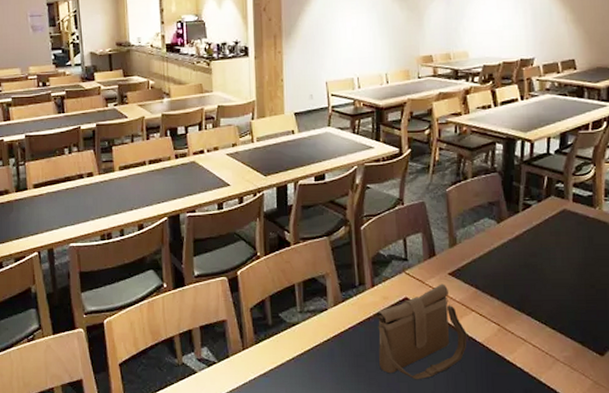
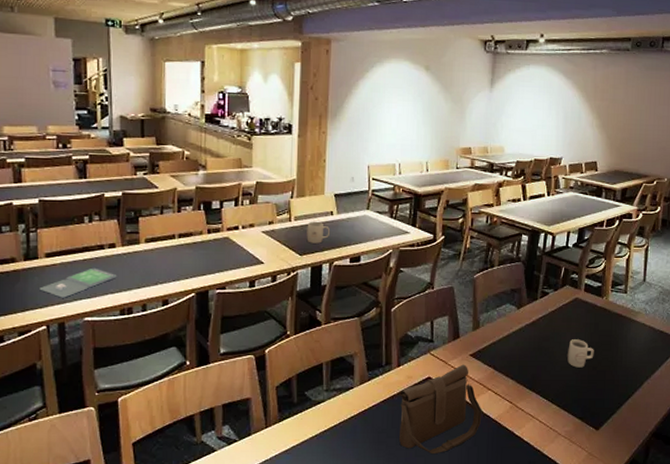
tablet: none [30,196,96,226] -> present [39,267,117,298]
mug: none [269,141,293,164] -> present [306,221,331,244]
mug: none [559,255,591,286] -> present [567,339,594,368]

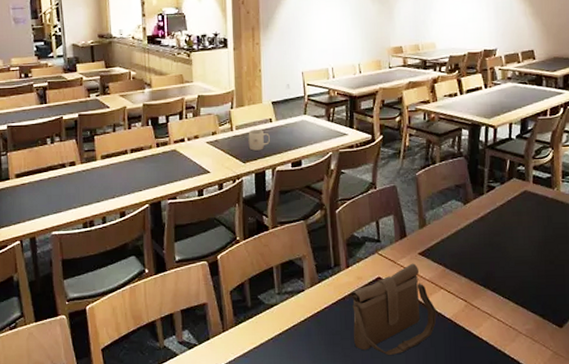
tablet: present [39,267,117,298] -> none [12,185,79,215]
mug: present [567,339,594,368] -> none [521,233,550,263]

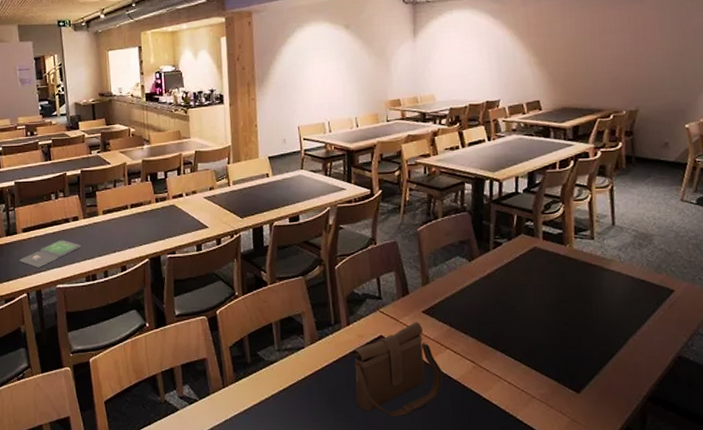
tablet: none [12,185,79,215] -> present [19,239,82,268]
mug: present [248,129,271,151] -> none [245,184,268,206]

